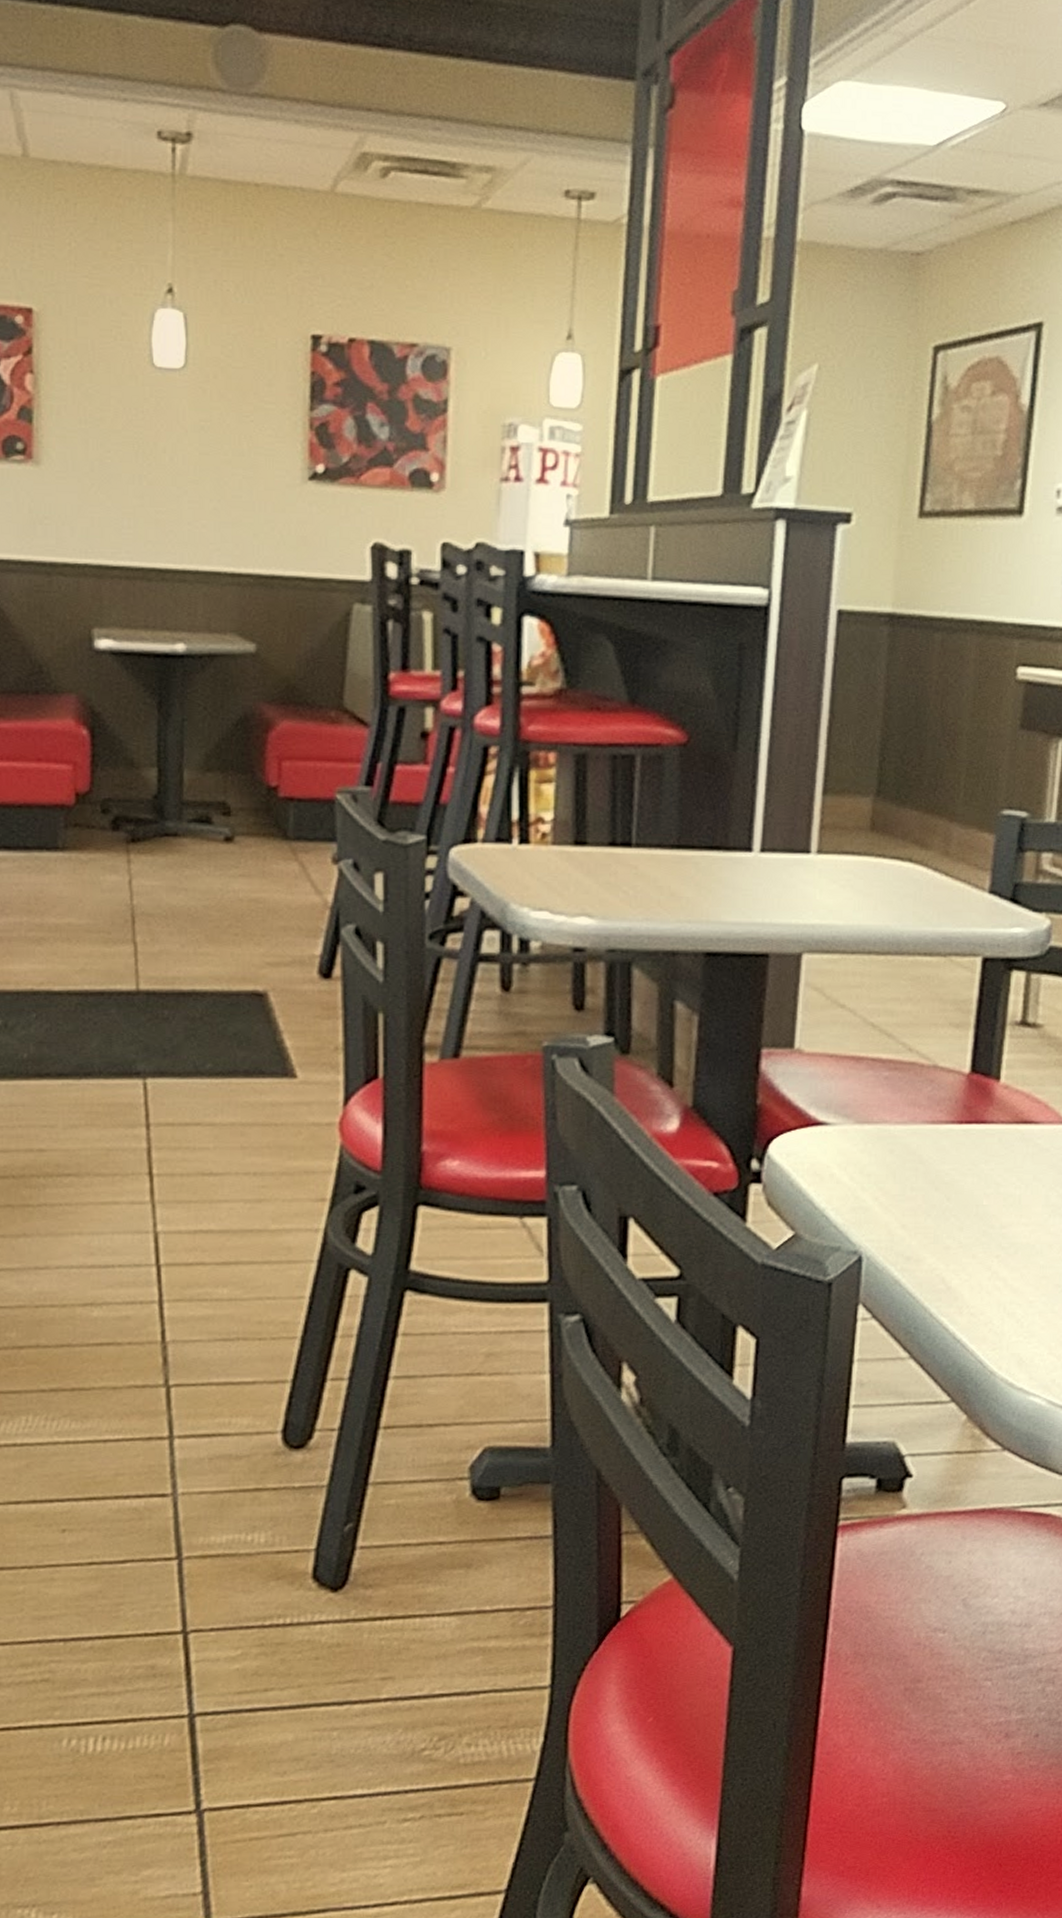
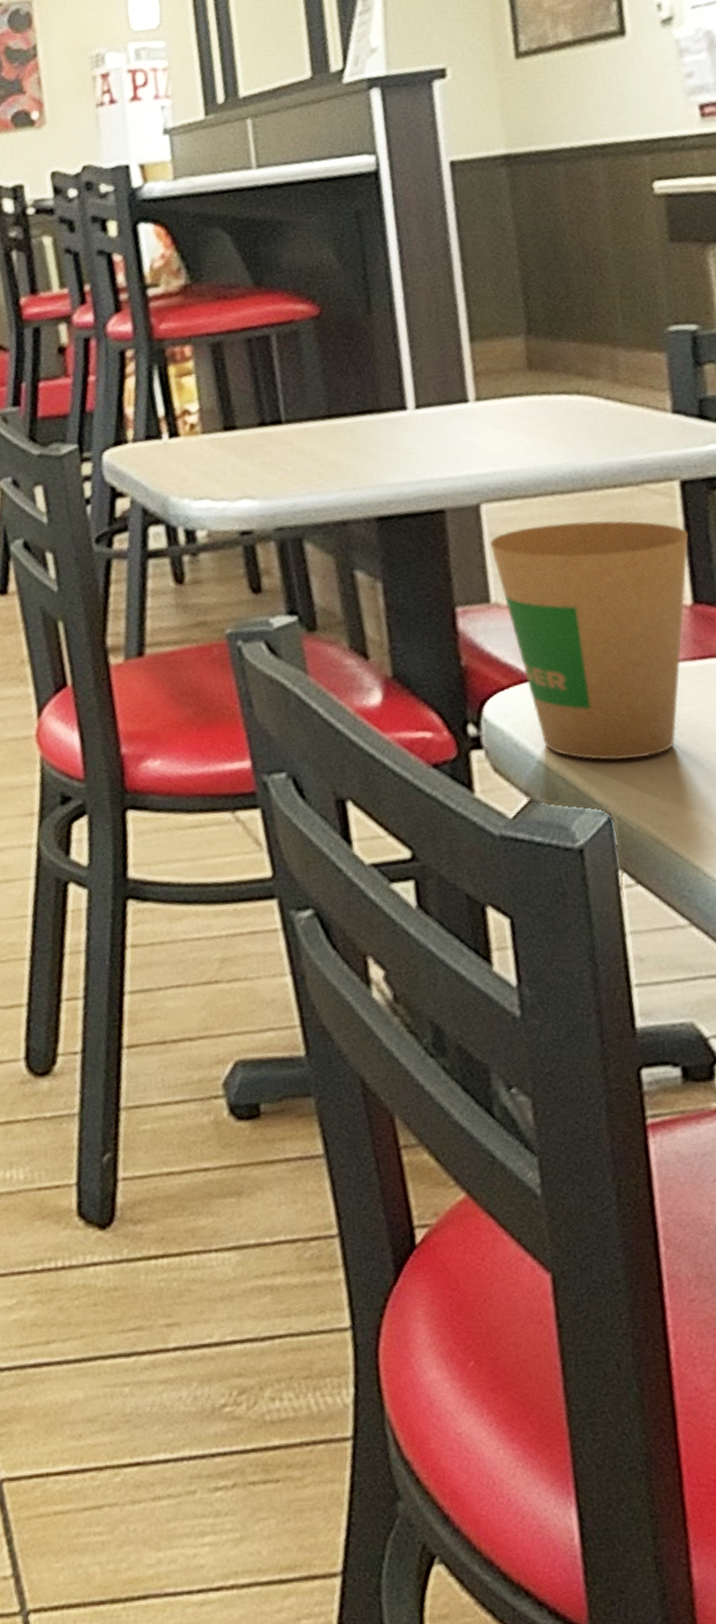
paper cup: none [804,981,979,1207] -> present [490,520,689,761]

